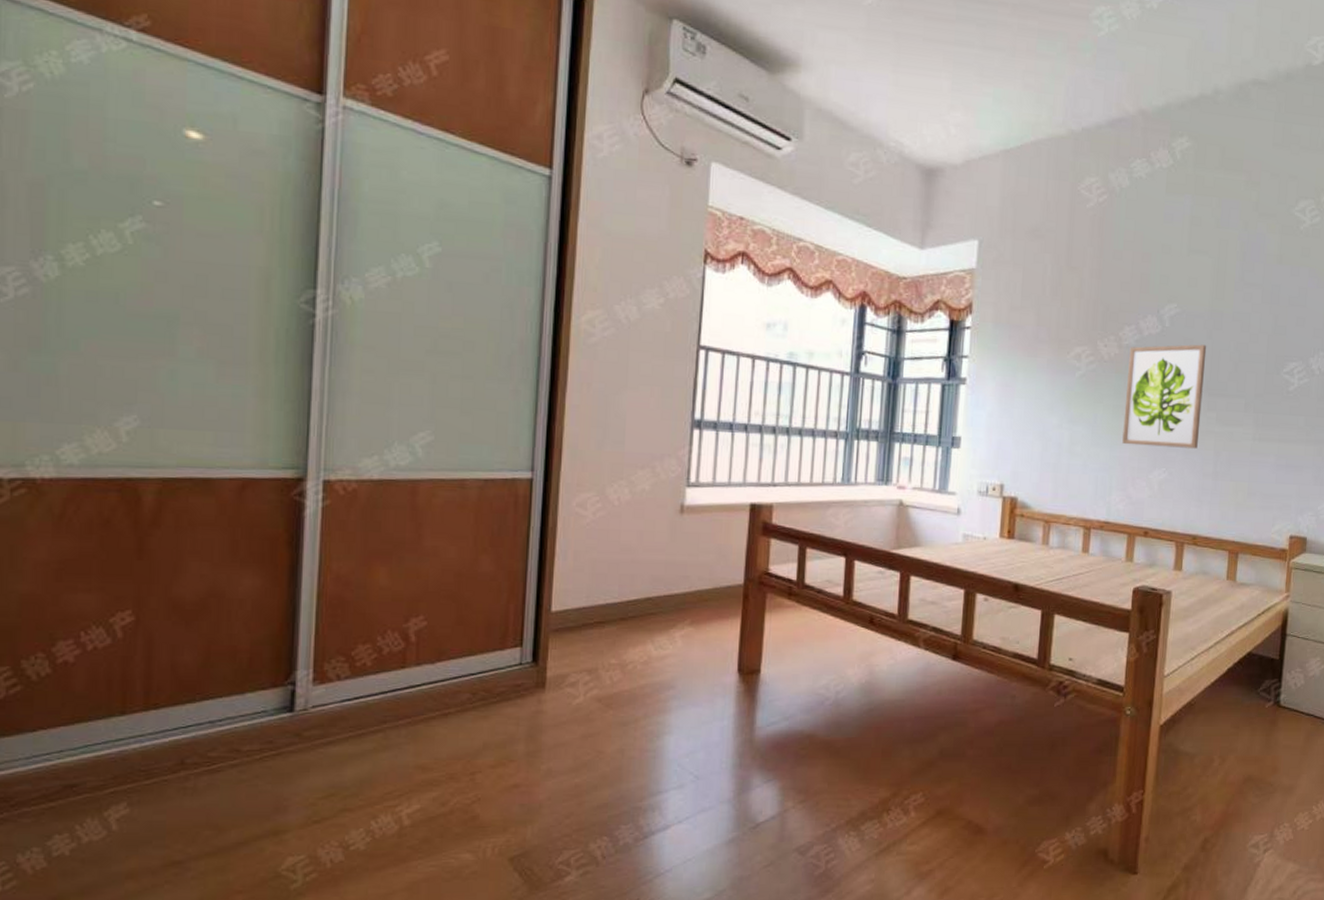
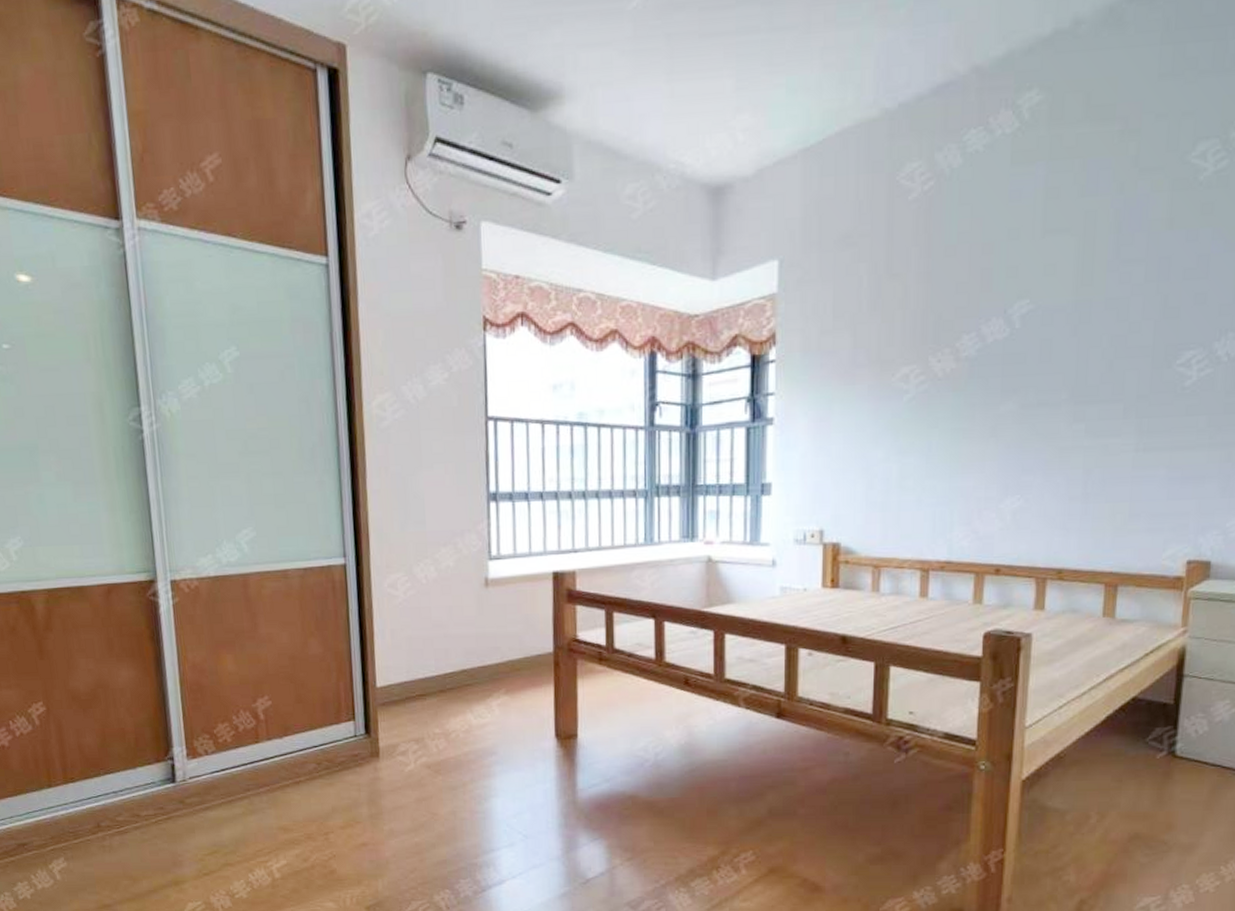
wall art: present [1122,344,1207,449] -> none [964,343,1071,473]

